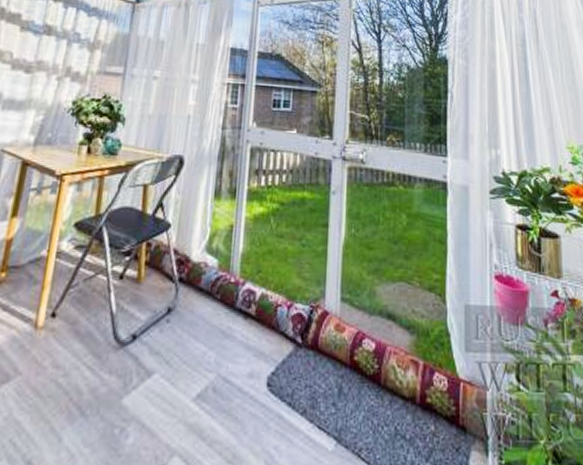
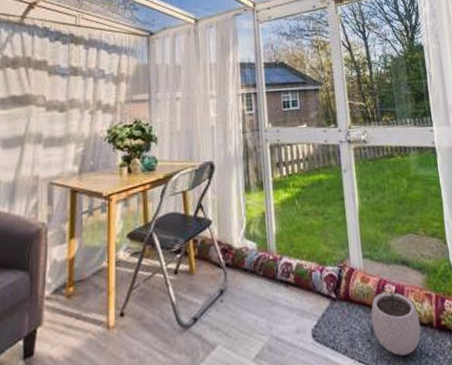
plant pot: none [340,339,400,431] -> present [371,284,421,356]

